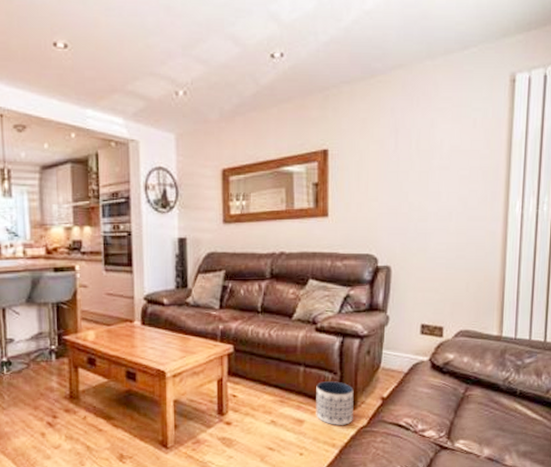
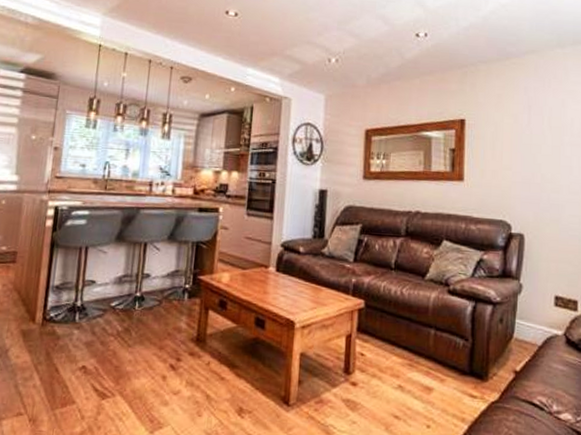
planter: present [316,381,354,425] -> none [445,347,486,398]

